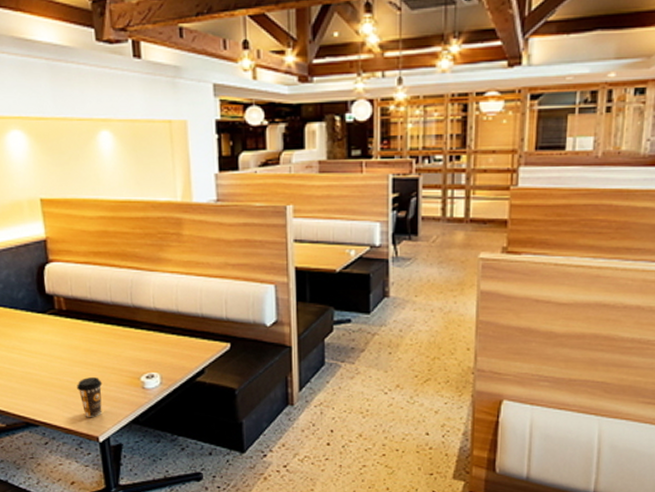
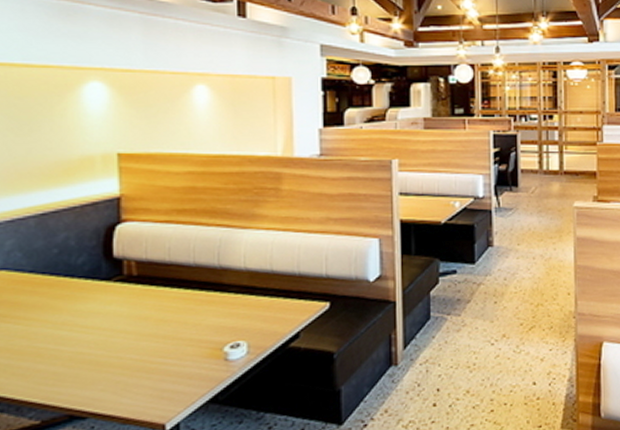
coffee cup: present [77,376,103,417] -> none [143,351,176,401]

